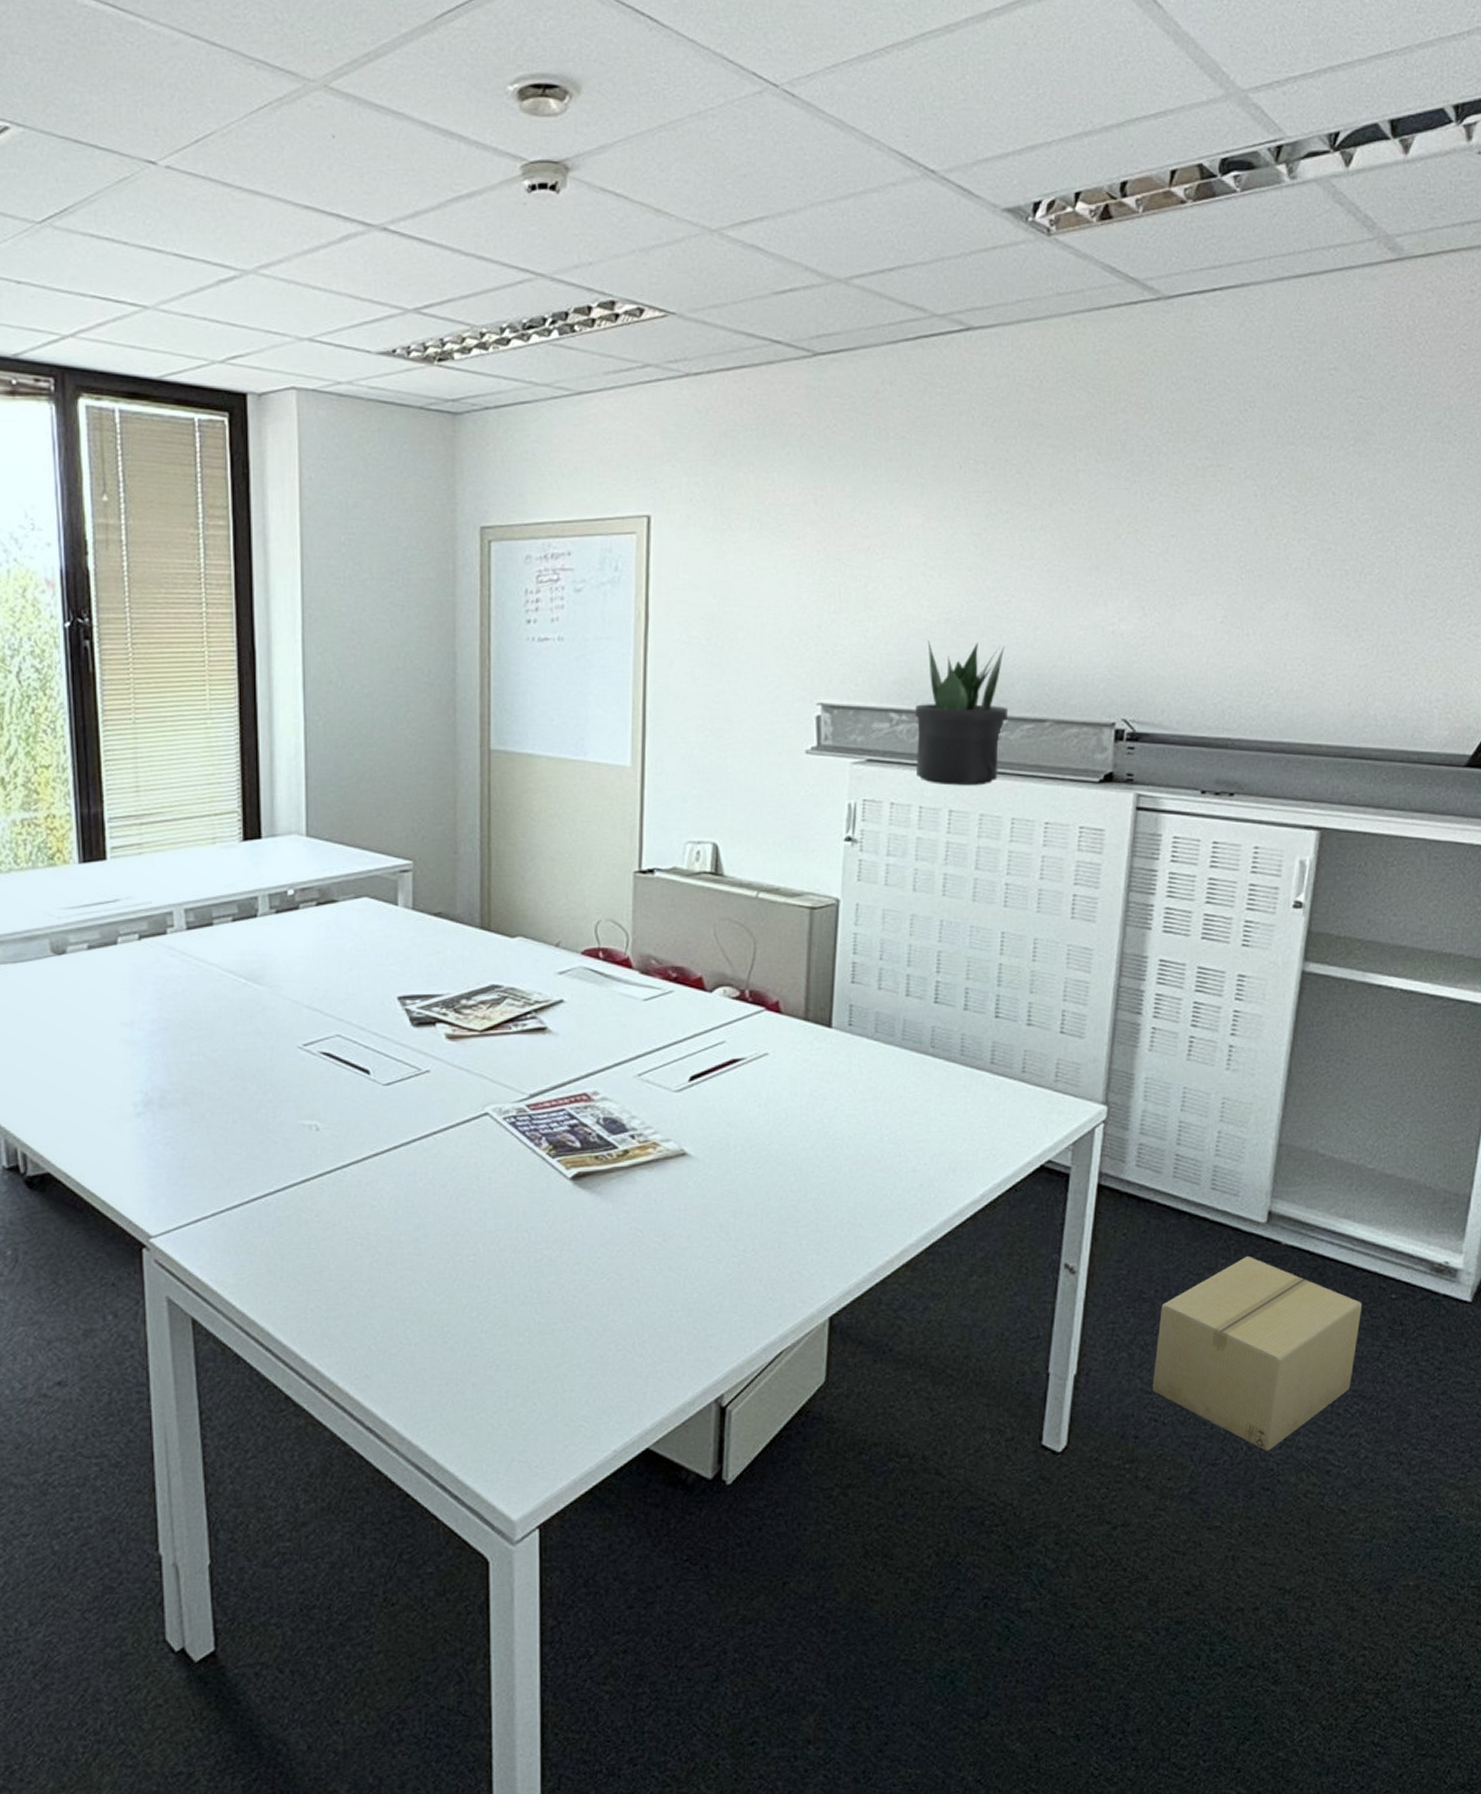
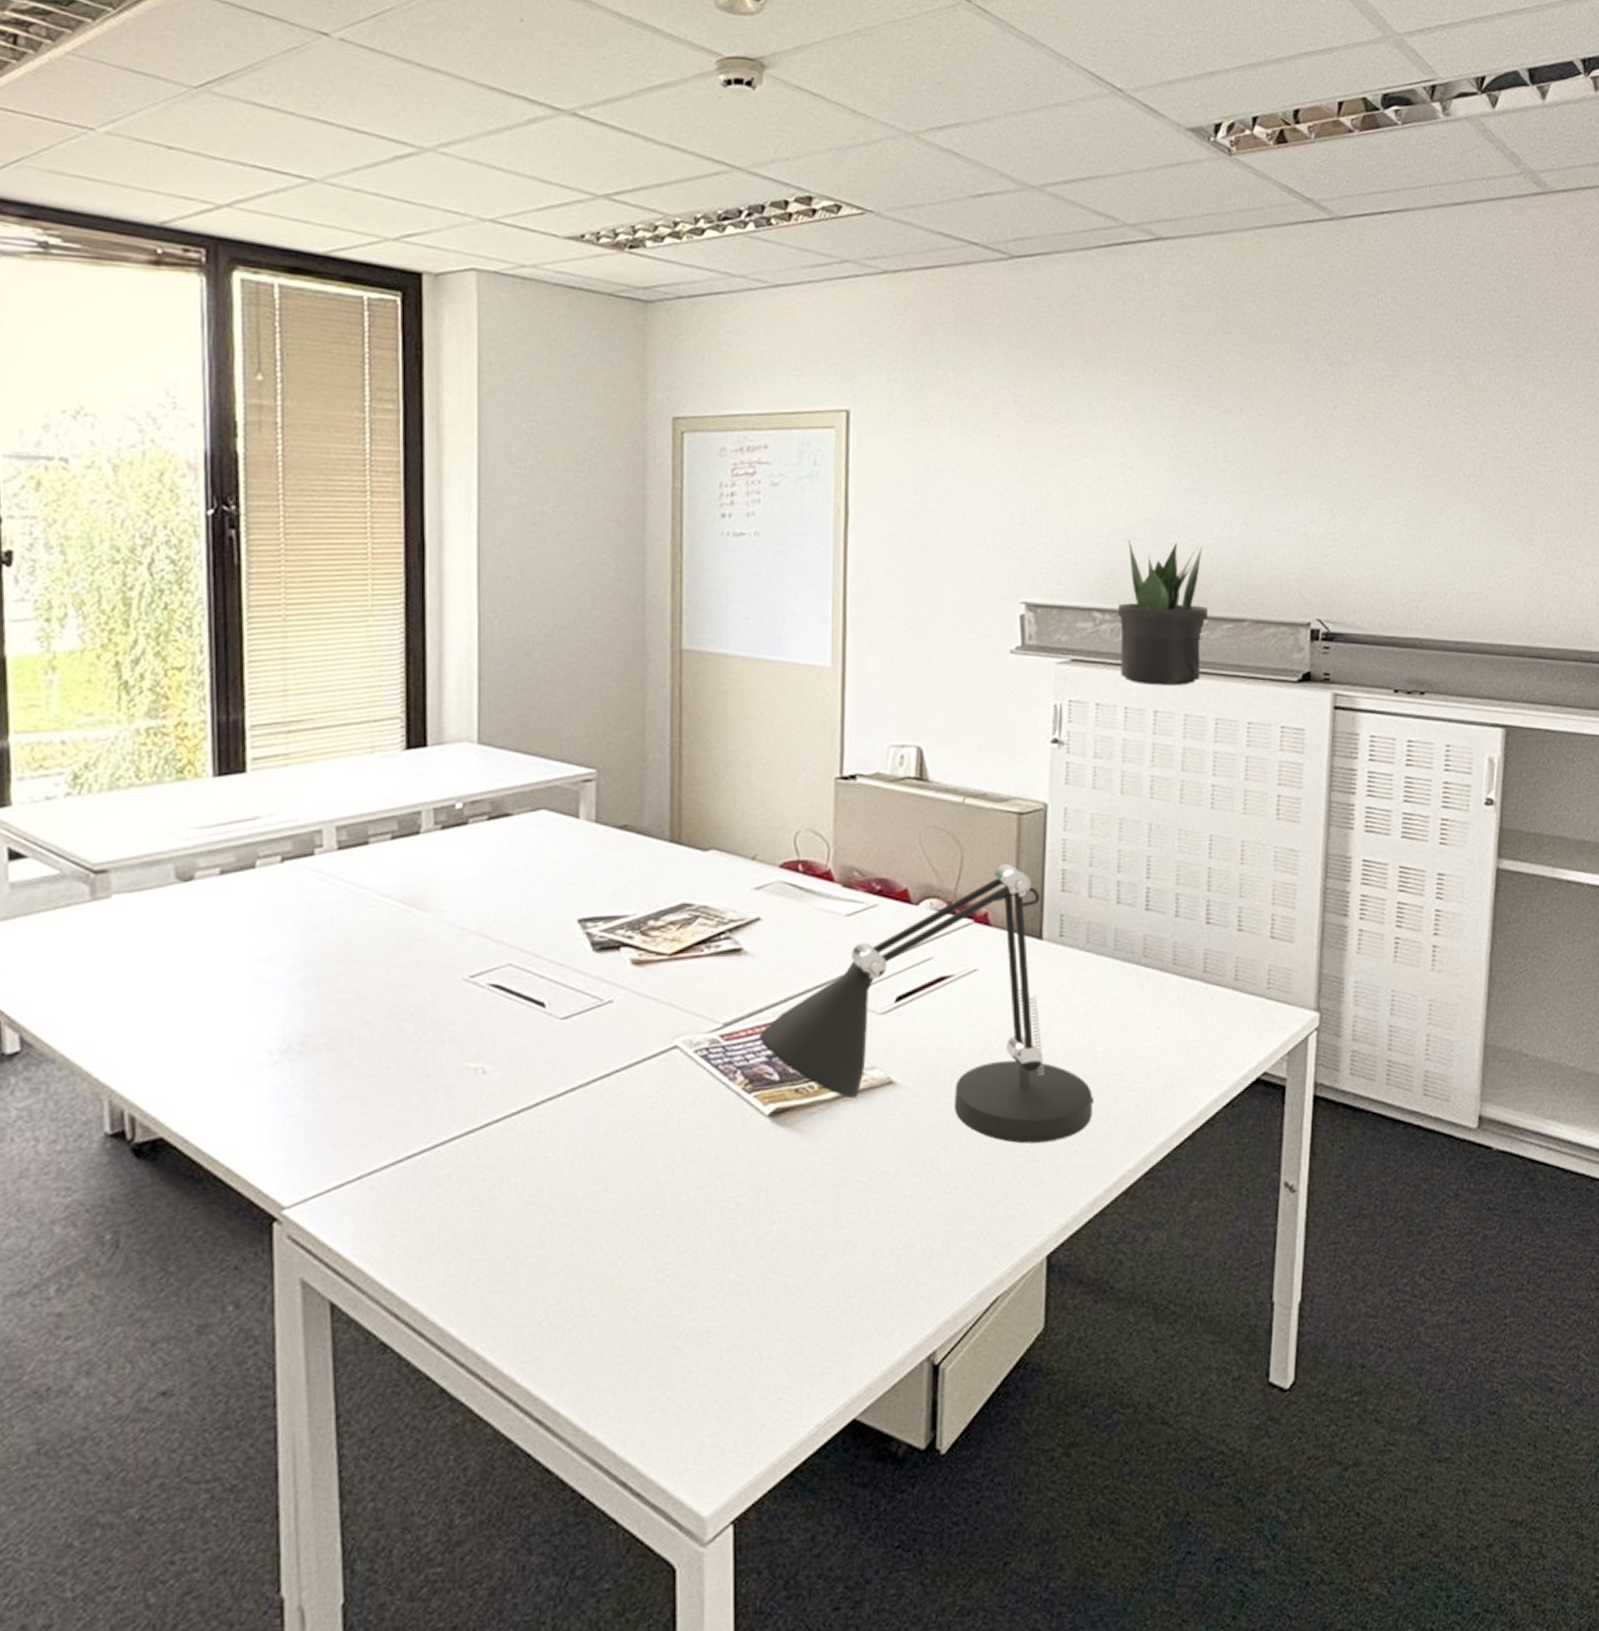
desk lamp: none [562,955,879,1215] -> present [759,863,1095,1144]
cardboard box: present [1152,1255,1362,1451] -> none [1376,1163,1572,1372]

